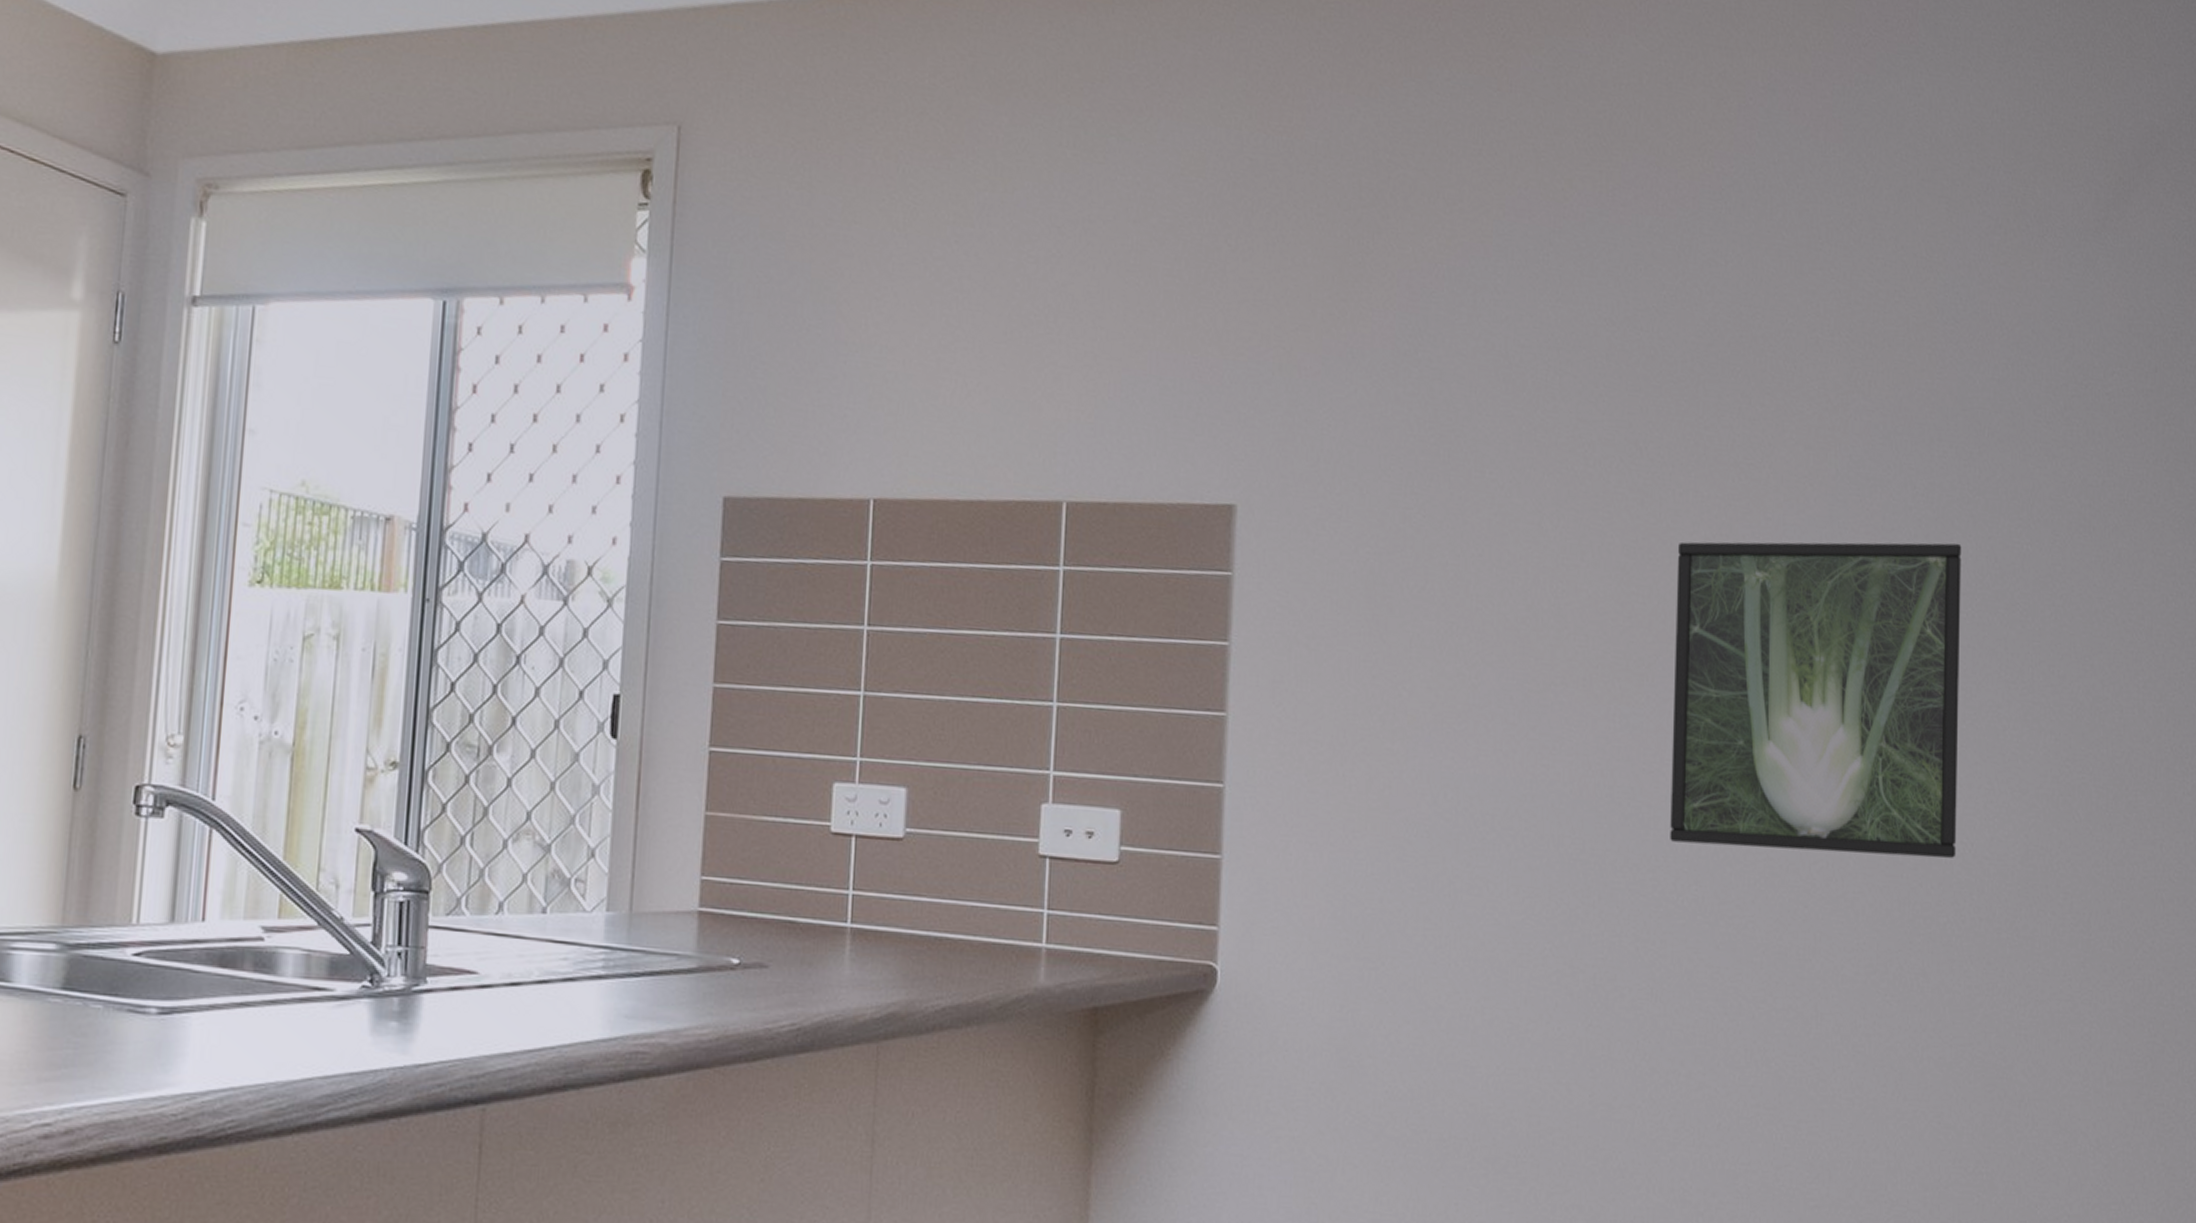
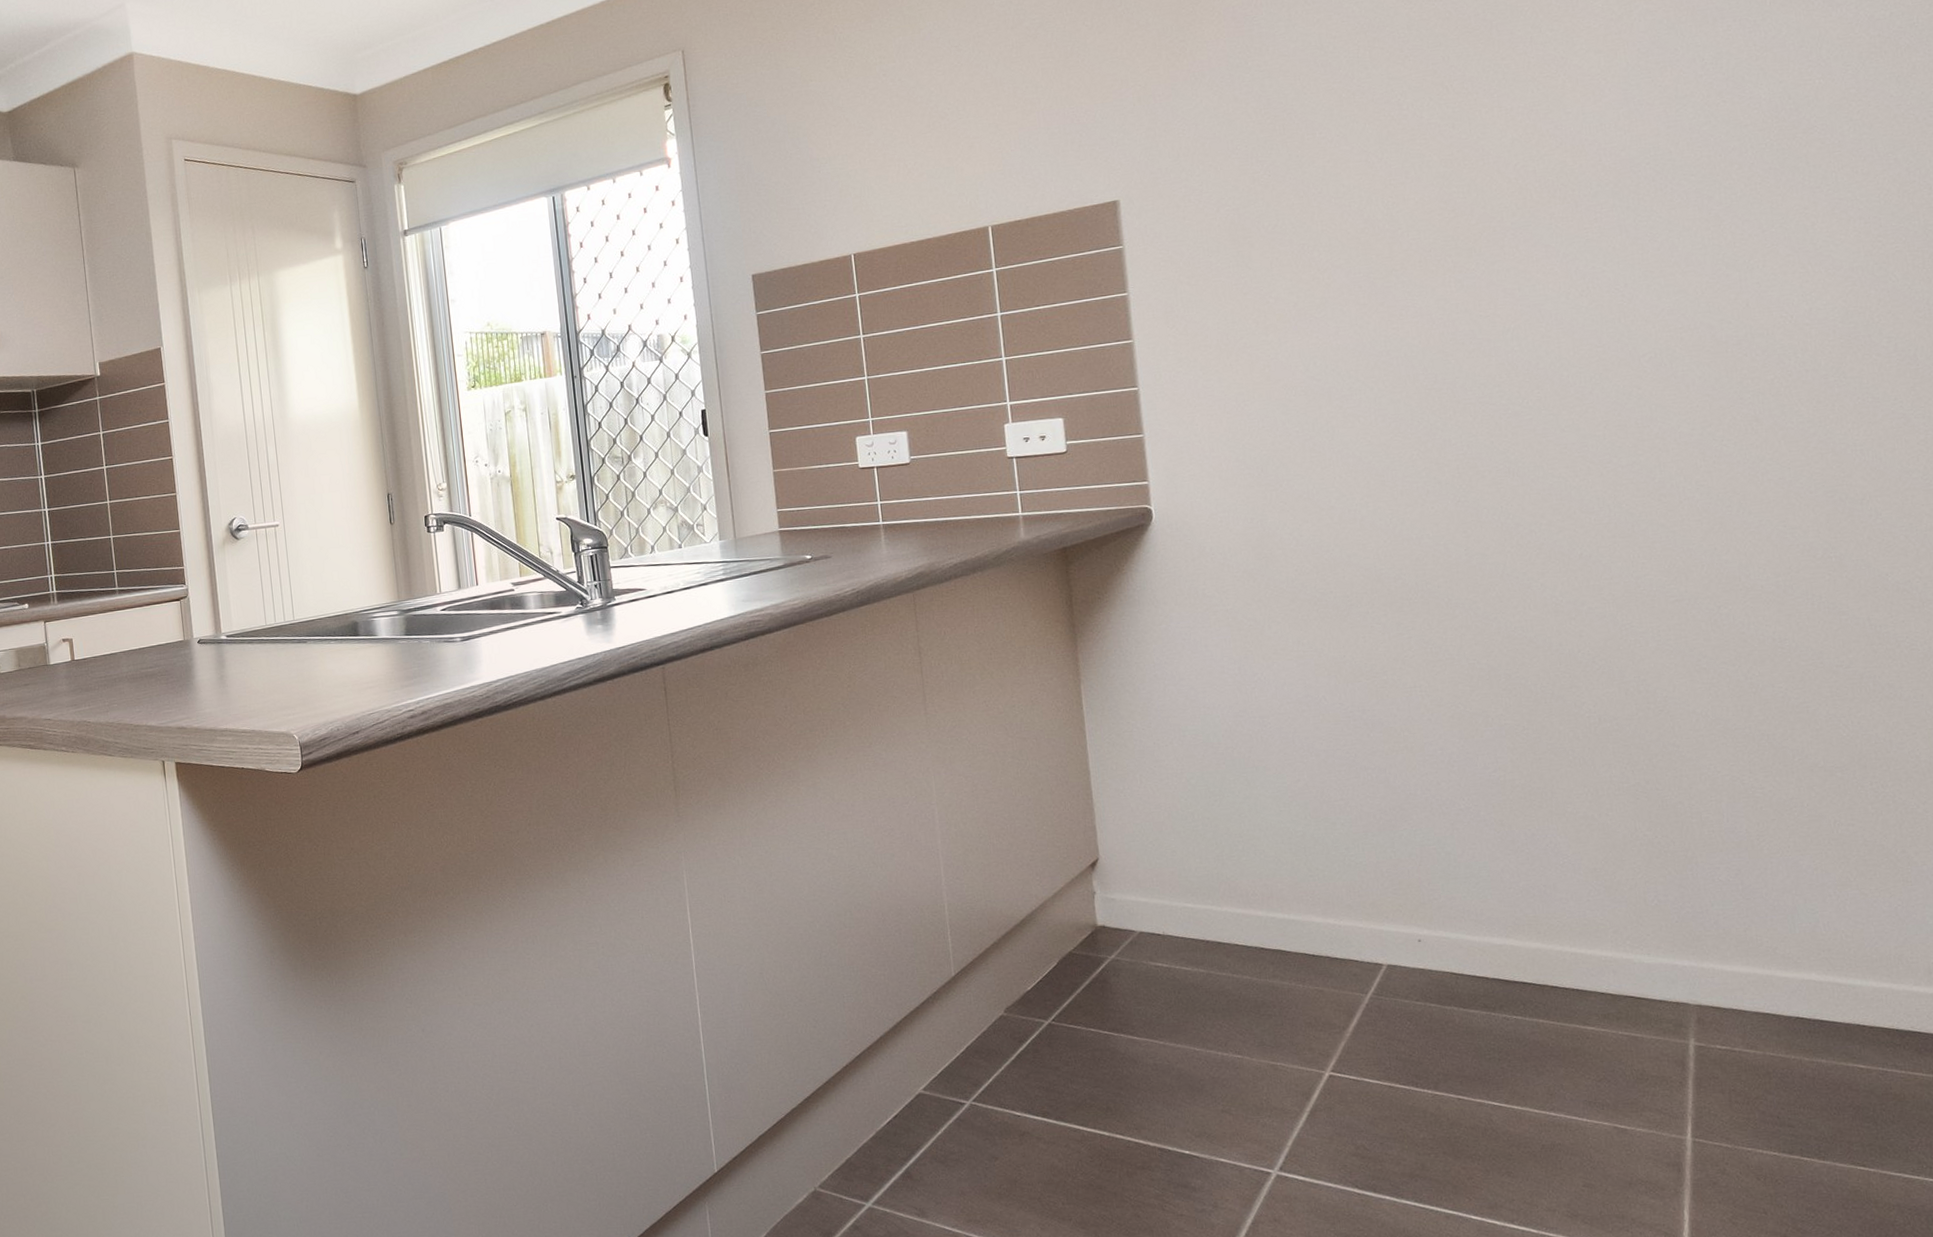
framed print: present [1670,541,1962,859] -> none [1489,92,1777,362]

